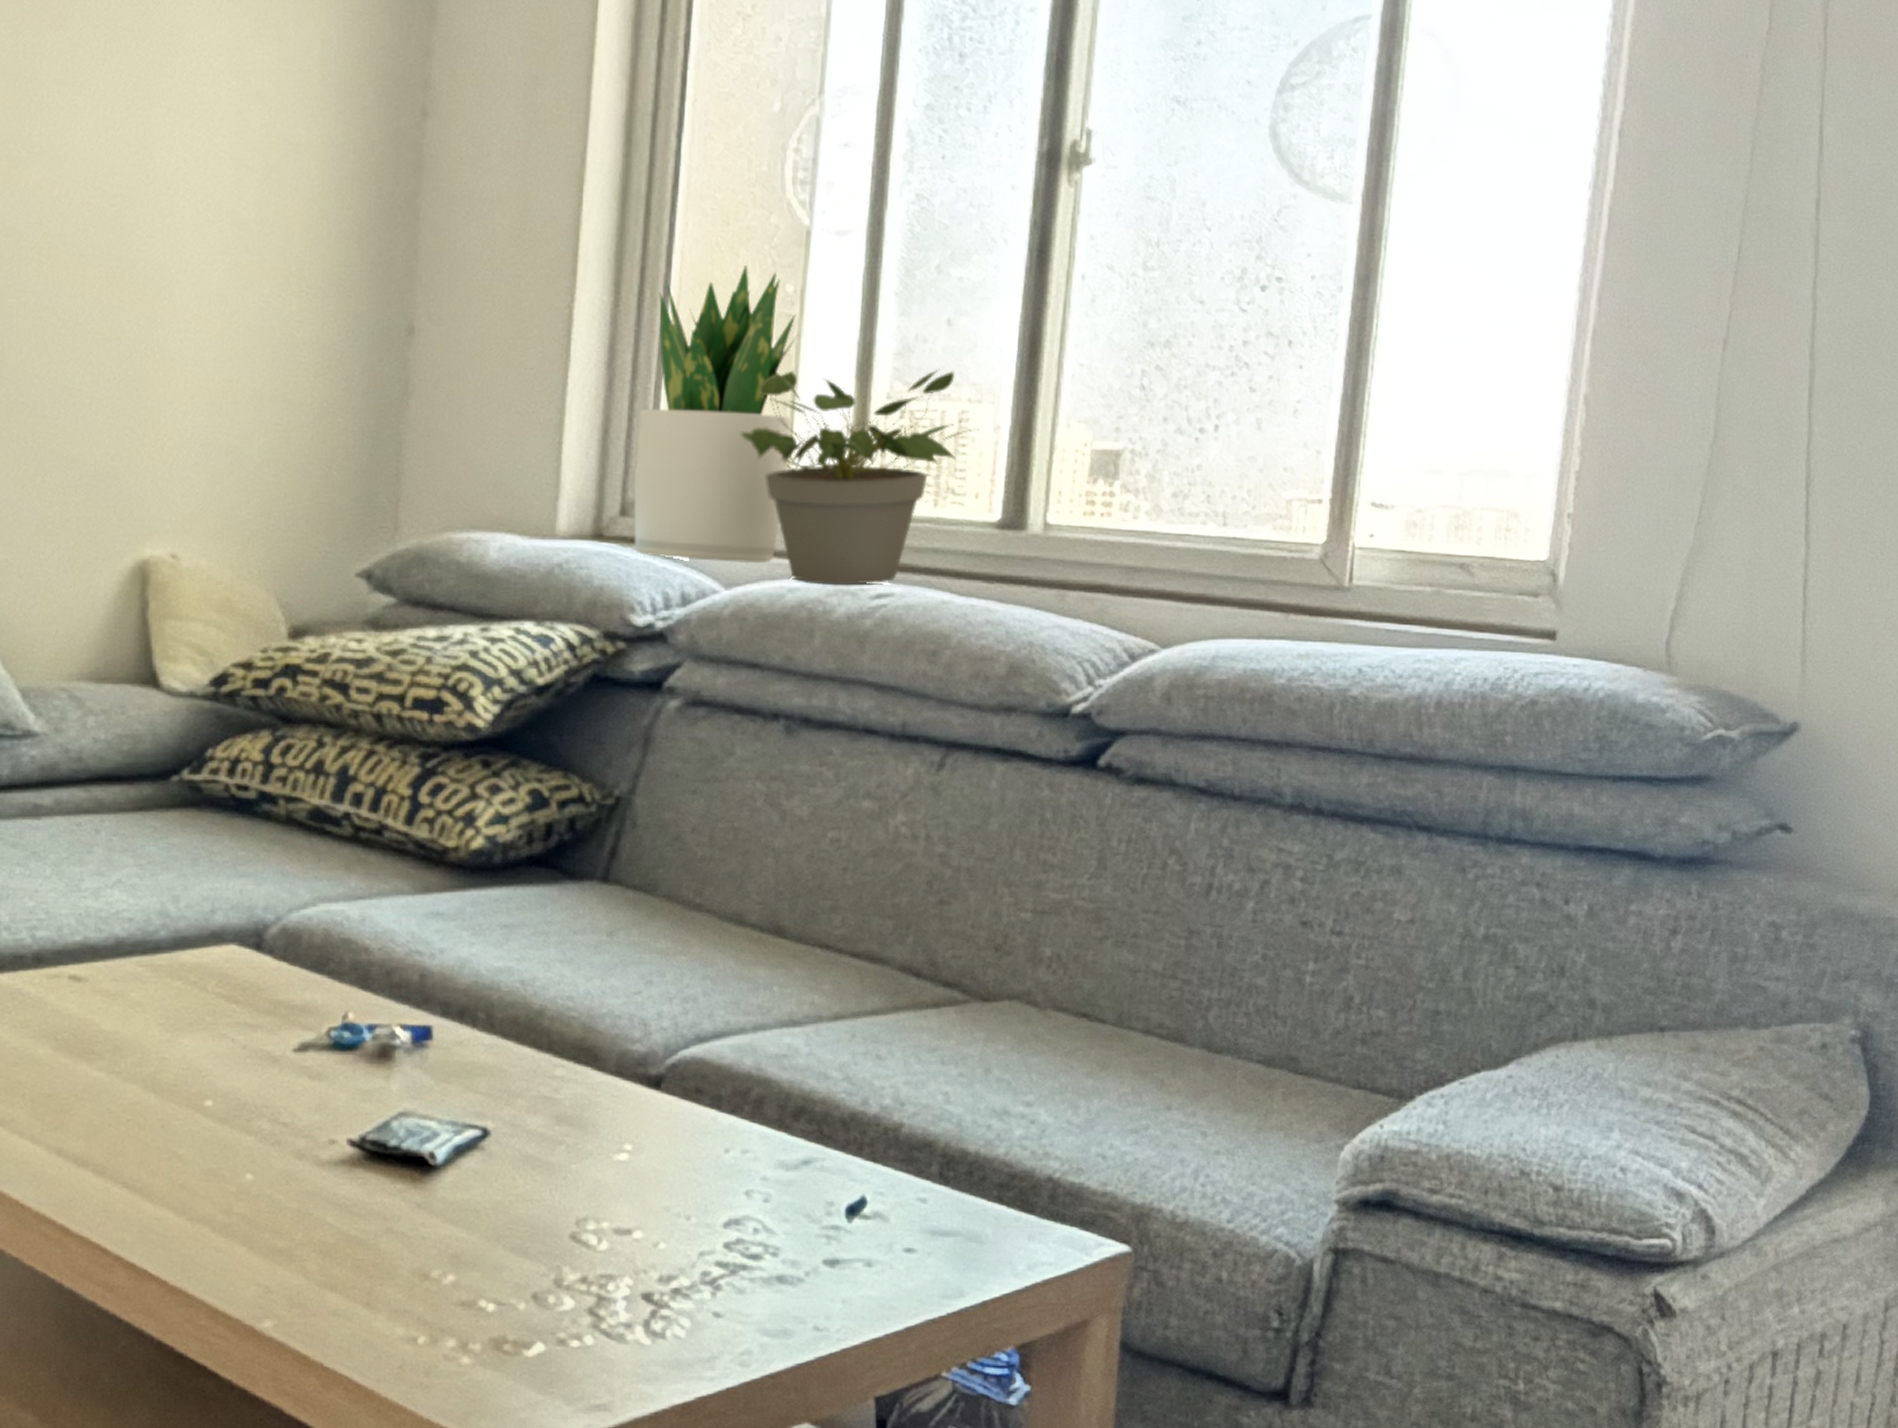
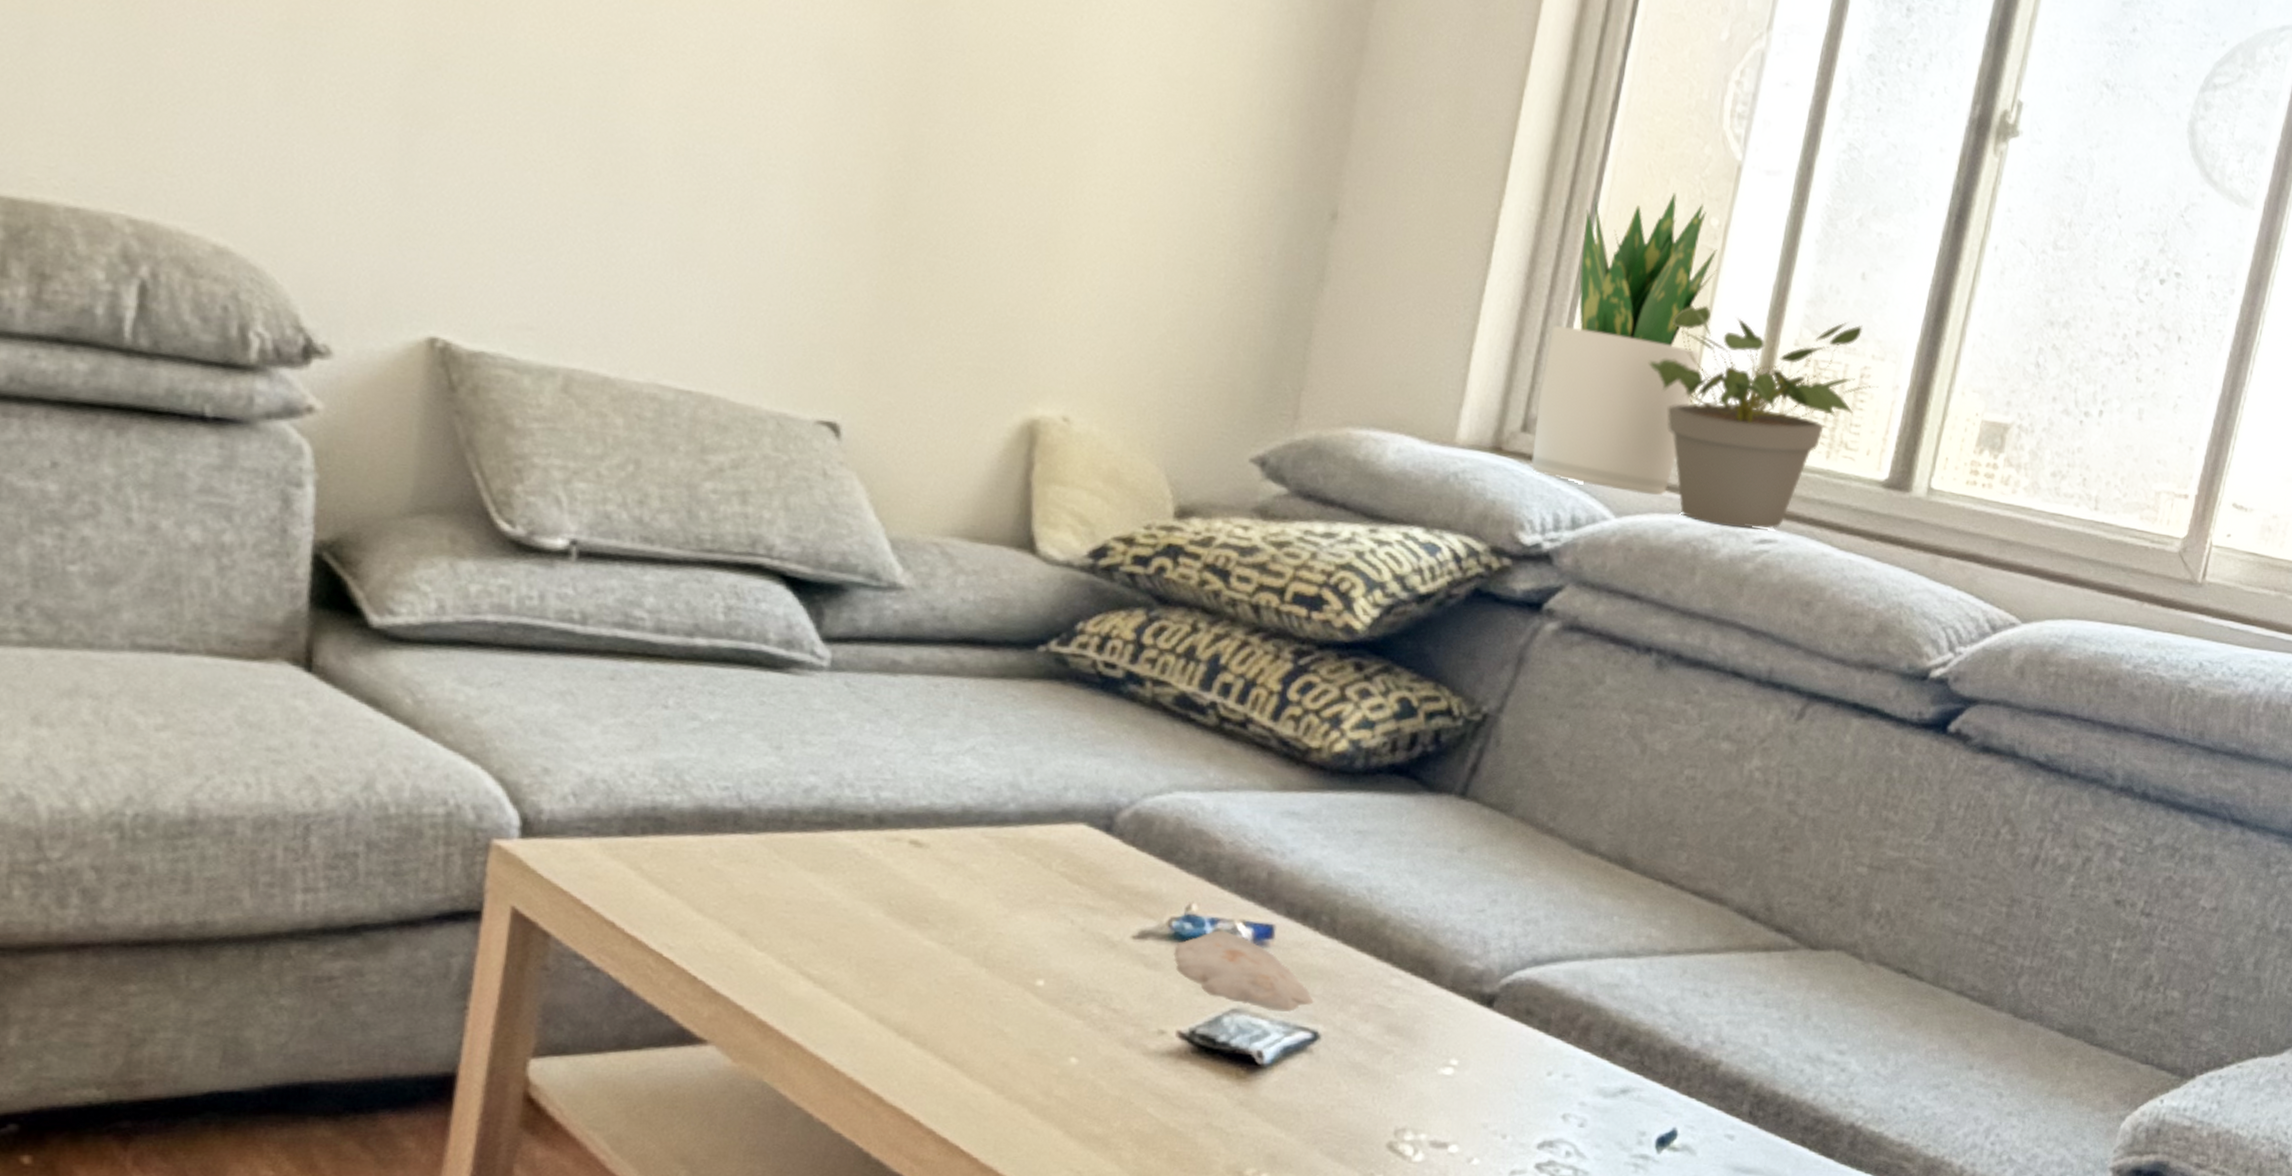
tissue: none [335,1036,480,1112] -> present [1173,930,1314,1012]

